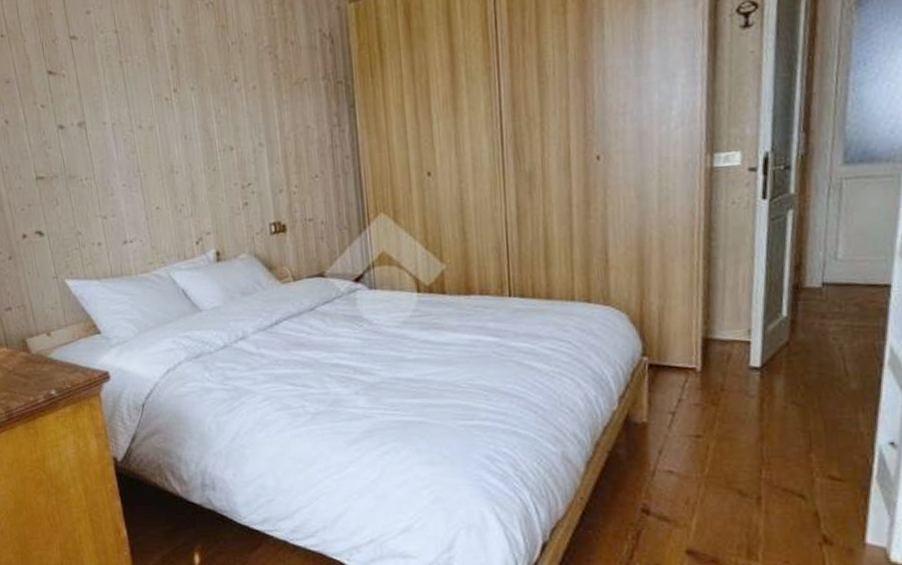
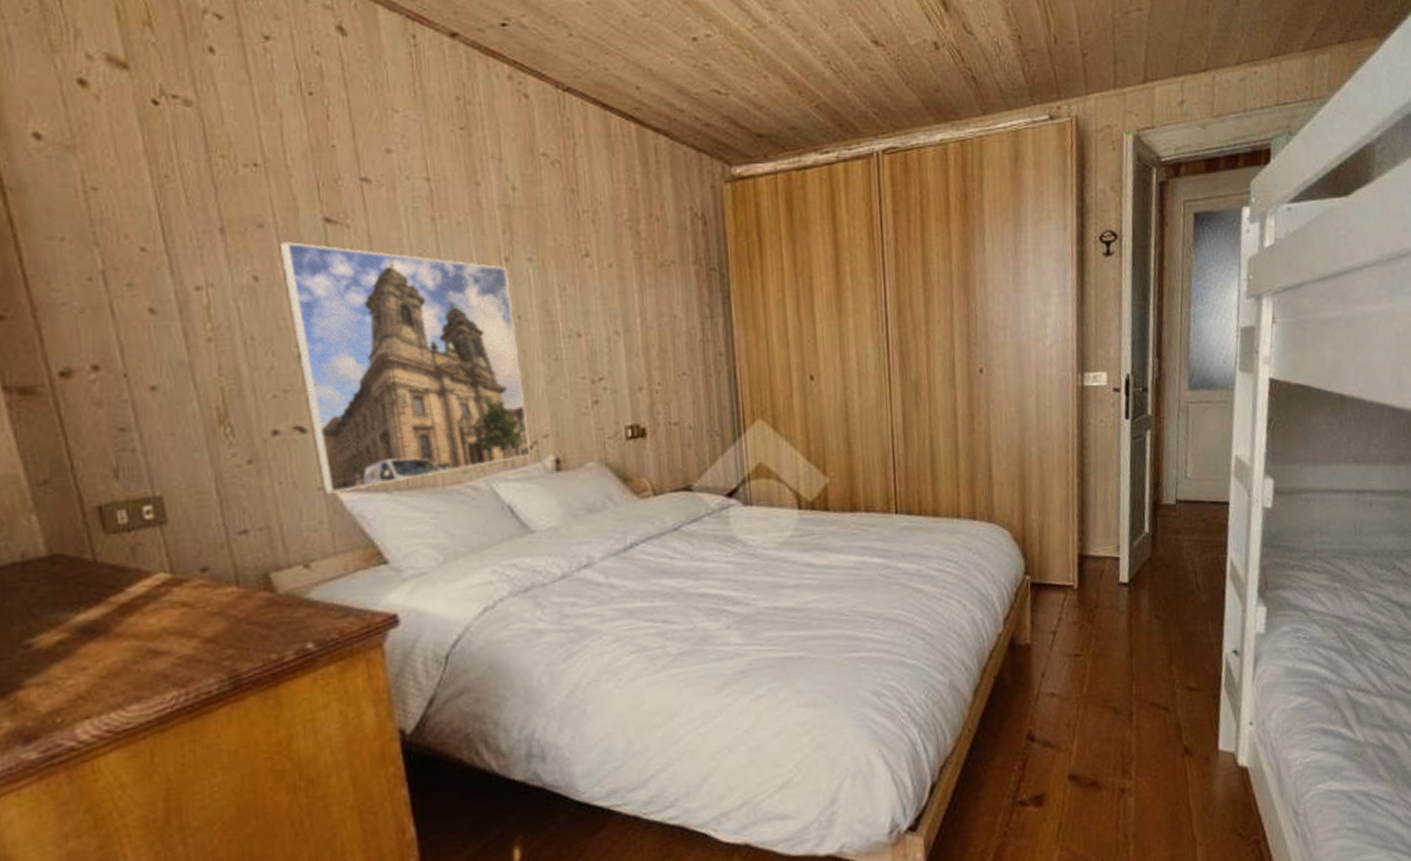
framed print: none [20,92,197,281] -> present [279,242,531,494]

